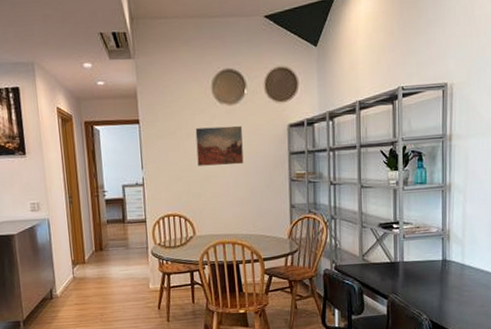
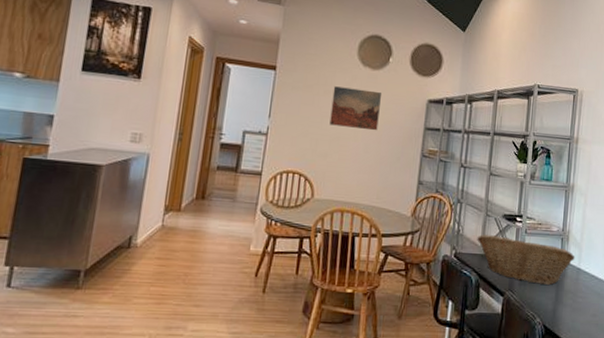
fruit basket: none [355,243,458,284] -> present [477,234,575,285]

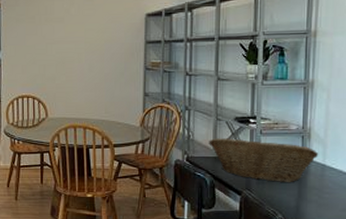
wall art: present [329,86,381,131] -> none [53,13,99,51]

